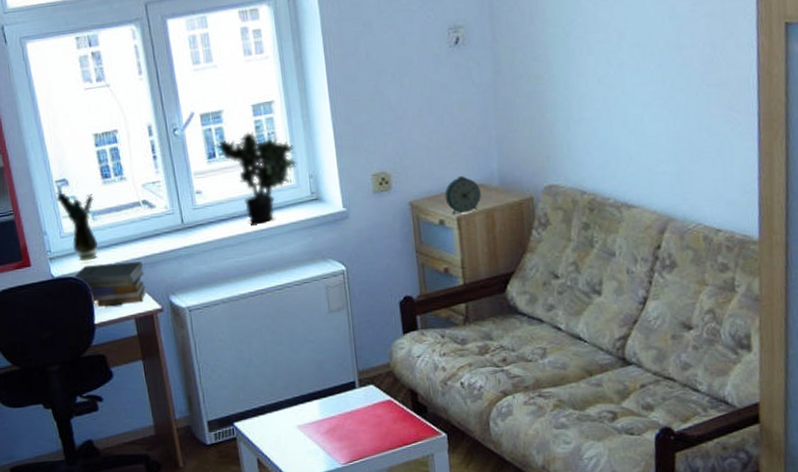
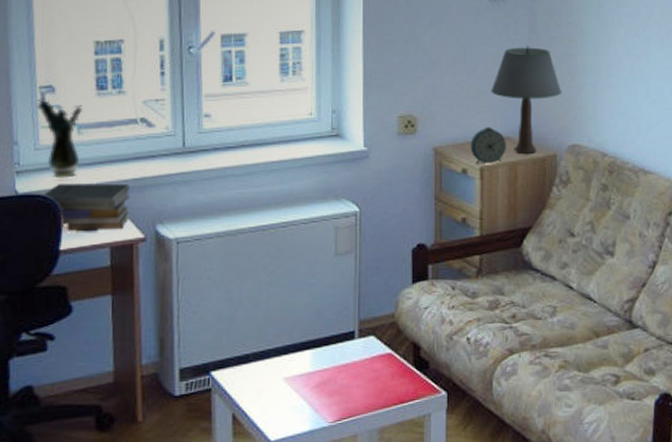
potted plant: present [214,131,297,224] -> none [233,59,321,155]
table lamp: none [460,88,533,200] -> present [491,46,562,154]

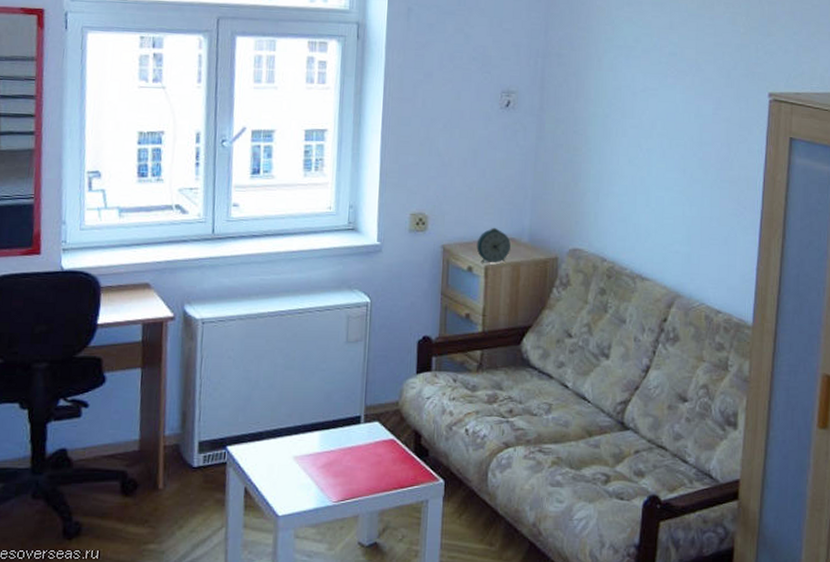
vase: present [37,98,83,180] -> none [84,182,125,259]
books: present [41,183,131,231] -> none [83,262,163,308]
table lamp: present [491,46,562,154] -> none [498,152,565,255]

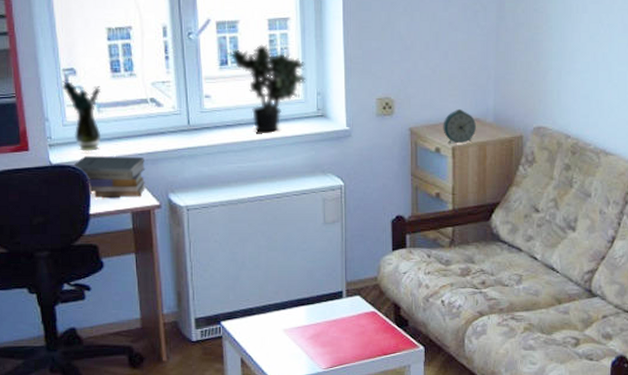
books: none [83,262,163,308] -> present [71,156,146,198]
vase: none [84,182,125,259] -> present [62,80,101,153]
potted plant: none [261,155,340,245] -> present [228,44,307,133]

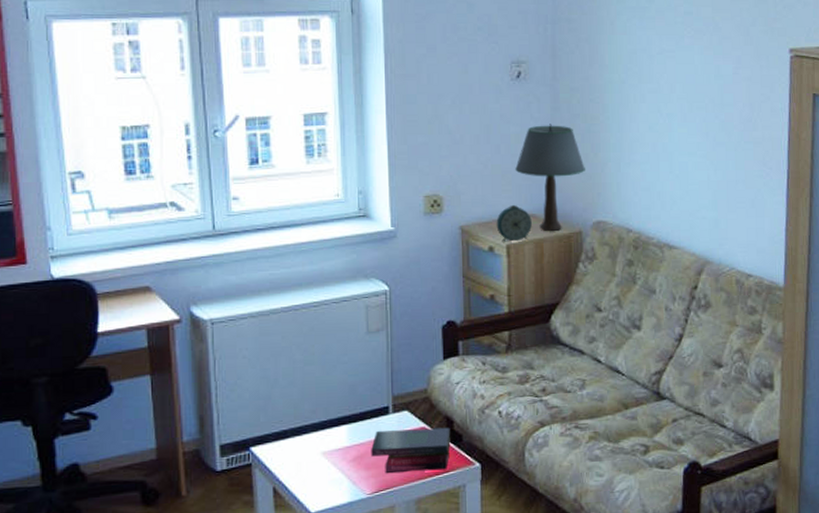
vase: present [62,80,101,153] -> none [67,184,113,264]
books: present [71,156,146,198] -> none [76,266,164,314]
potted plant: present [228,44,307,133] -> none [258,141,347,236]
books: none [326,312,398,351] -> present [371,427,451,473]
table lamp: none [462,32,528,135] -> present [515,124,585,231]

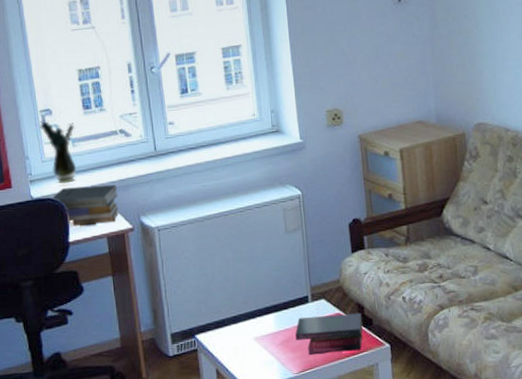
vase: none [67,184,113,264] -> present [39,120,77,185]
books: none [76,266,164,314] -> present [50,185,119,226]
alarm clock: present [496,204,532,242] -> none [389,113,421,147]
table lamp: present [515,124,585,231] -> none [402,40,464,135]

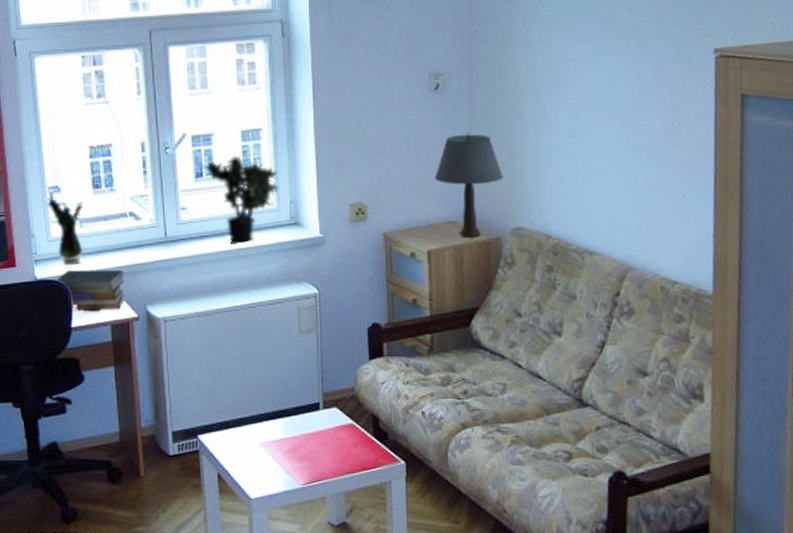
potted plant: none [187,71,260,152] -> present [203,155,279,243]
books: present [295,312,364,354] -> none [304,425,377,466]
table lamp: none [402,40,464,135] -> present [435,133,503,237]

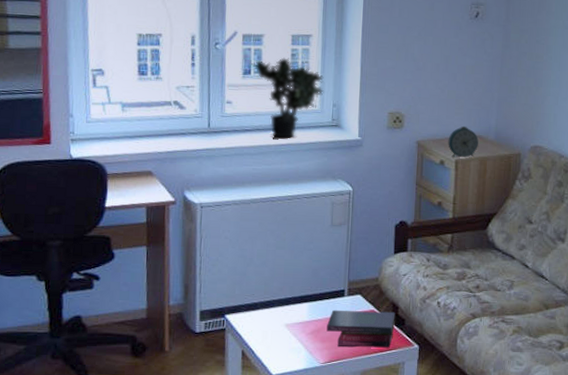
vase: present [47,197,84,267] -> none [89,79,127,149]
books: present [54,269,125,311] -> none [91,152,164,193]
books: none [304,425,377,466] -> present [327,309,395,348]
alarm clock: none [417,211,452,248] -> present [448,126,479,157]
table lamp: present [435,133,503,237] -> none [468,59,528,151]

